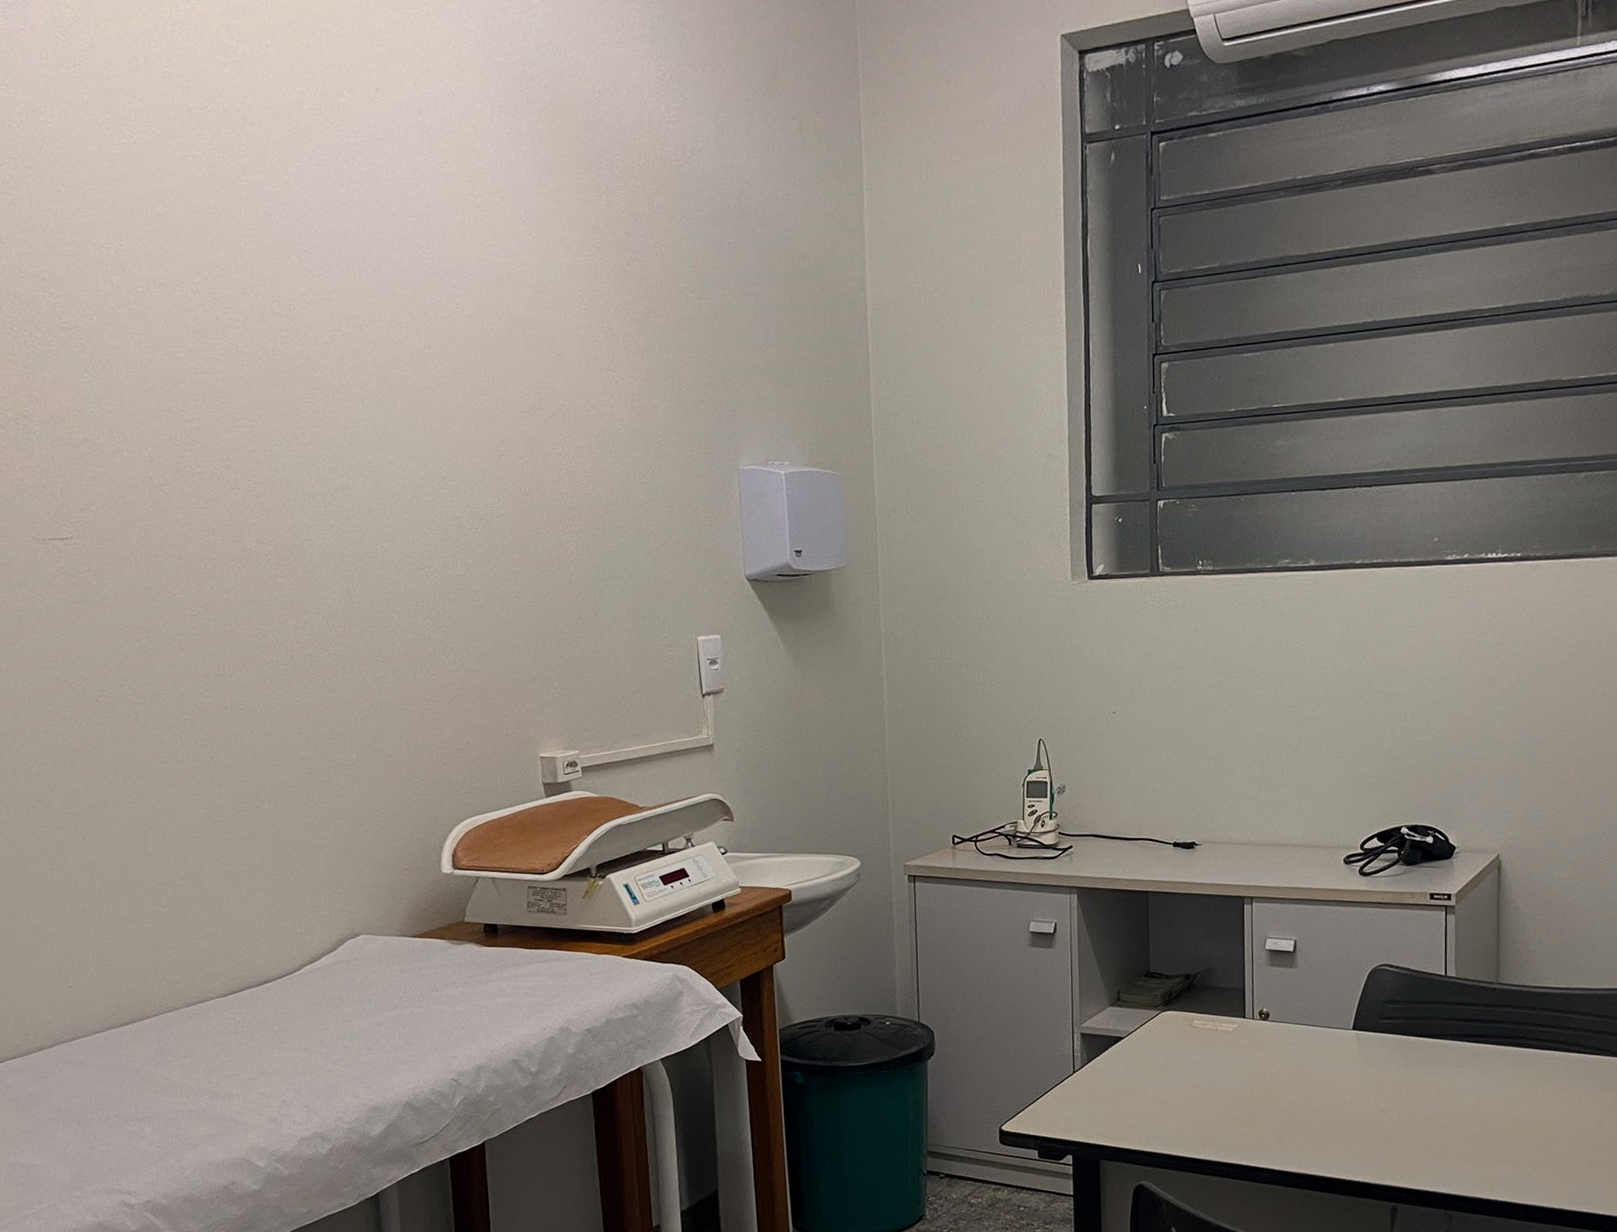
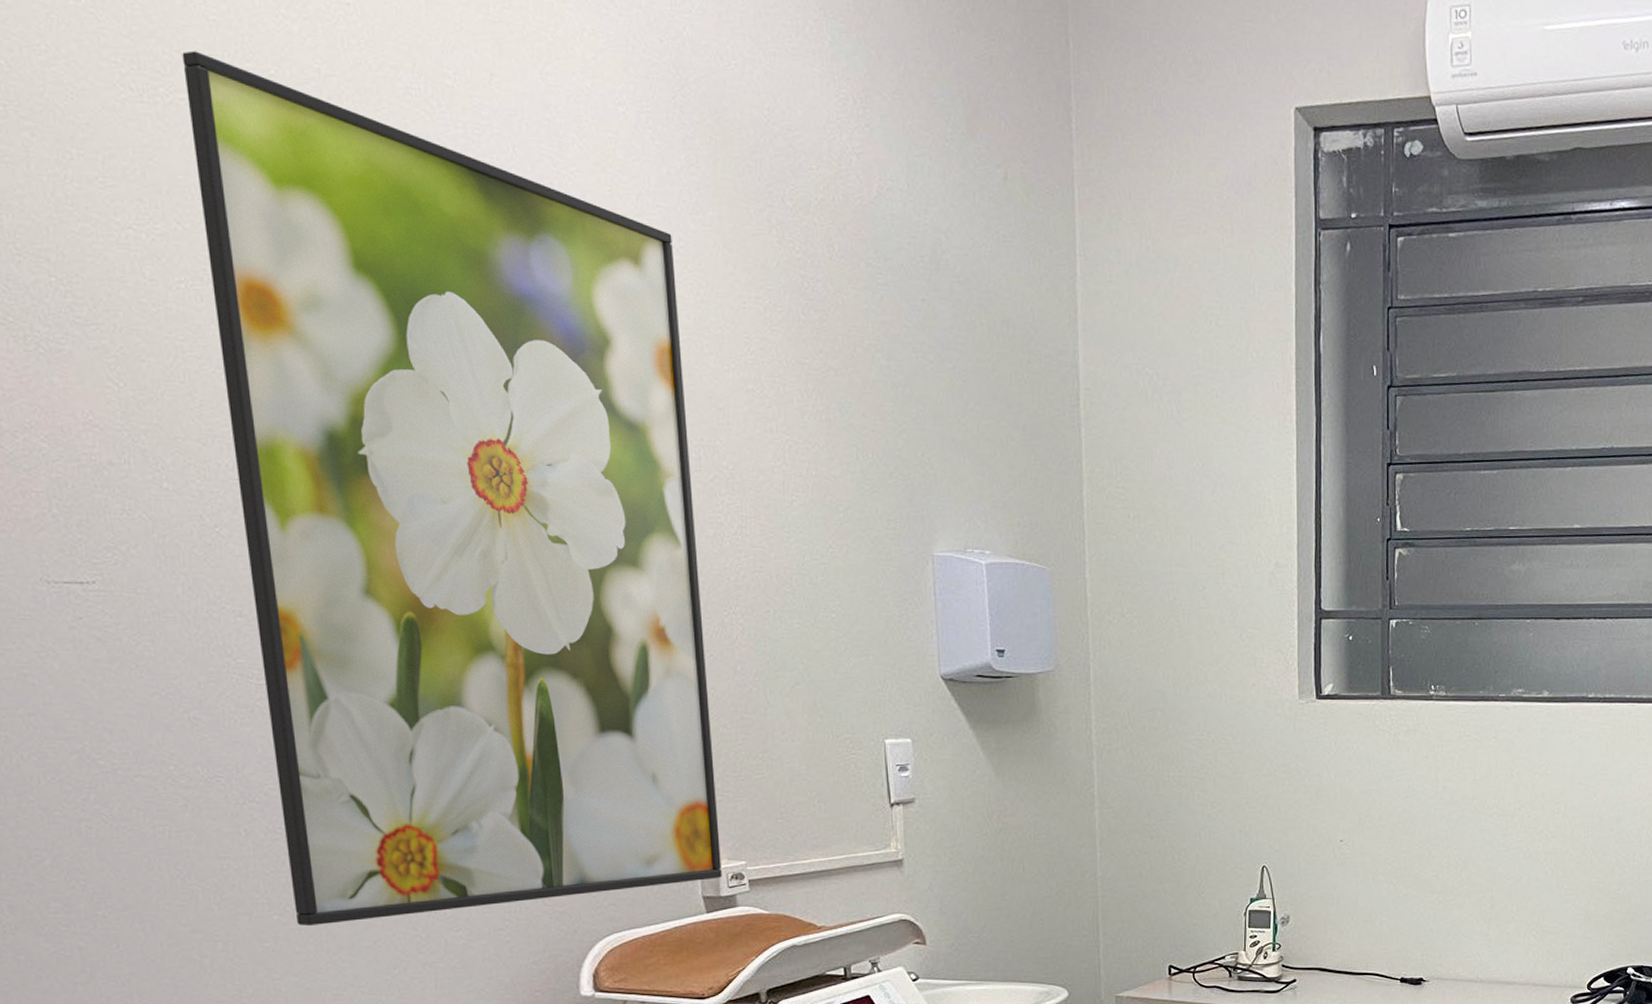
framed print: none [143,98,559,818] -> present [182,51,722,927]

